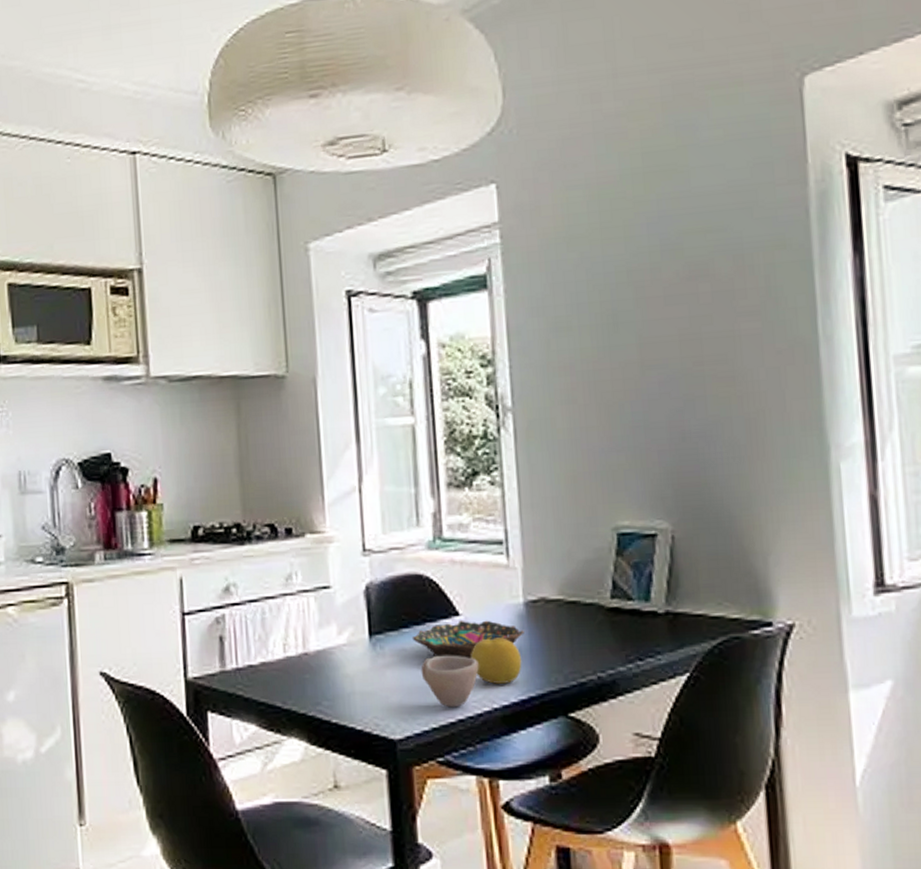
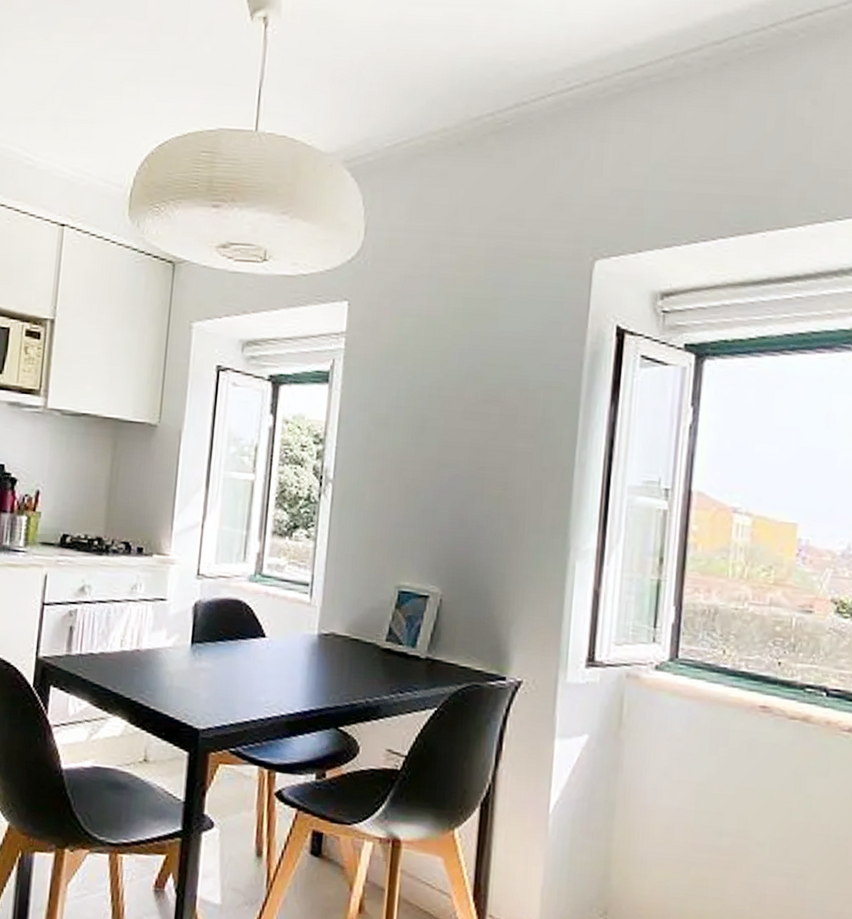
bowl: present [411,620,524,660] -> none [225,641,314,674]
cup: present [421,655,479,708] -> none [228,666,275,710]
fruit: present [471,637,522,684] -> none [269,659,309,697]

